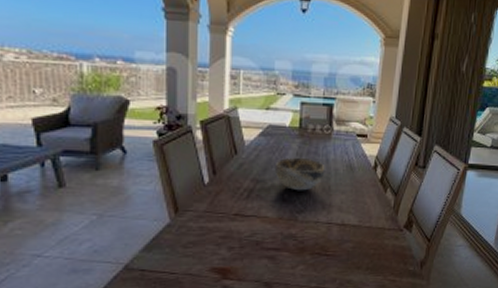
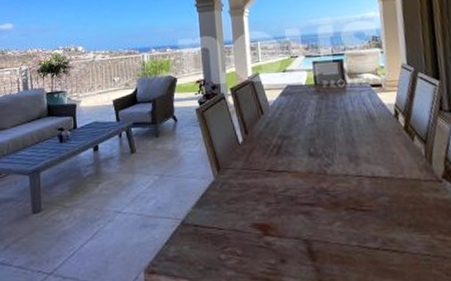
decorative bowl: present [274,157,326,191] -> none [297,111,346,145]

